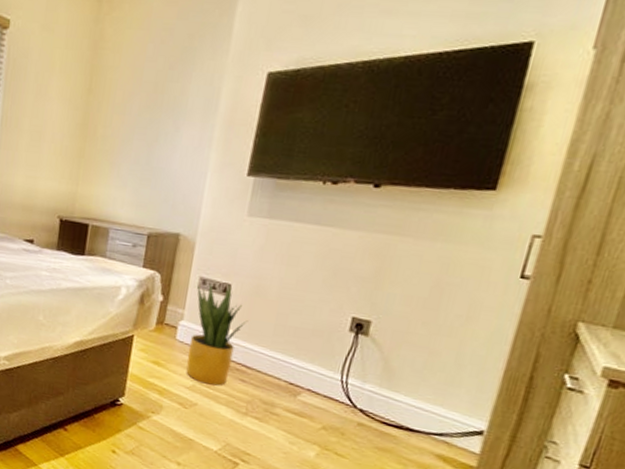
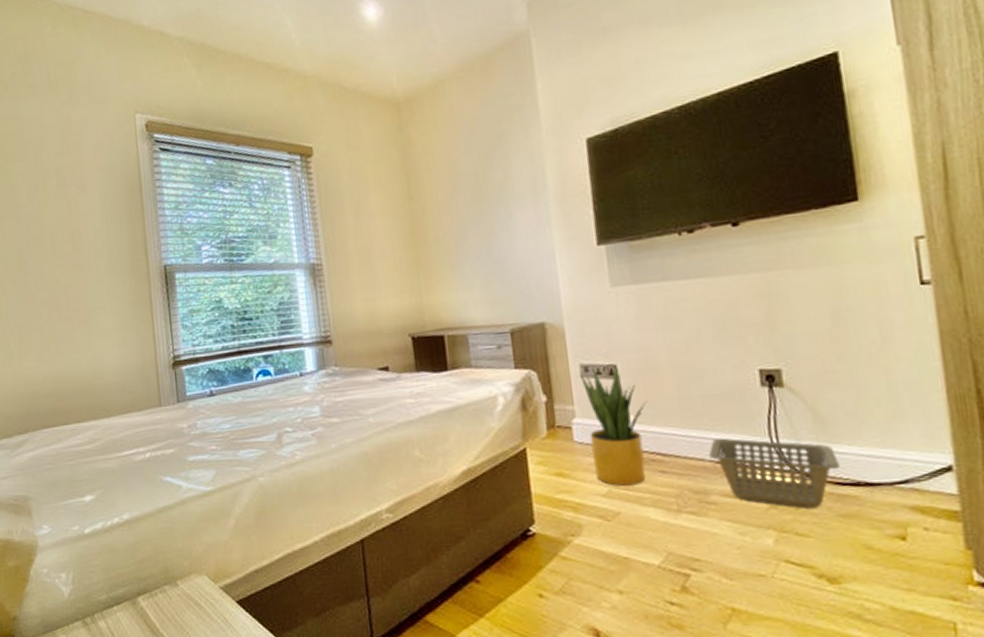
laundry basket: none [284,364,392,438] -> present [708,437,841,509]

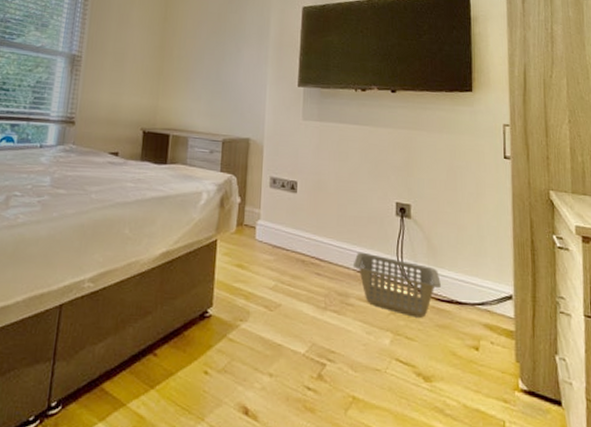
planter: present [580,365,648,486] -> none [267,182,315,283]

